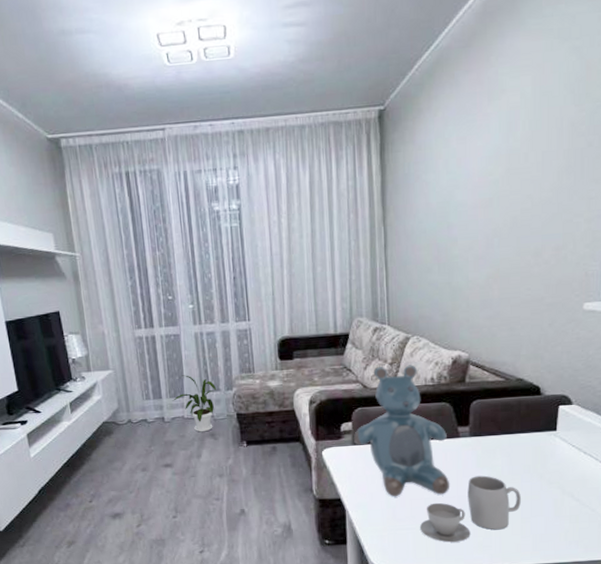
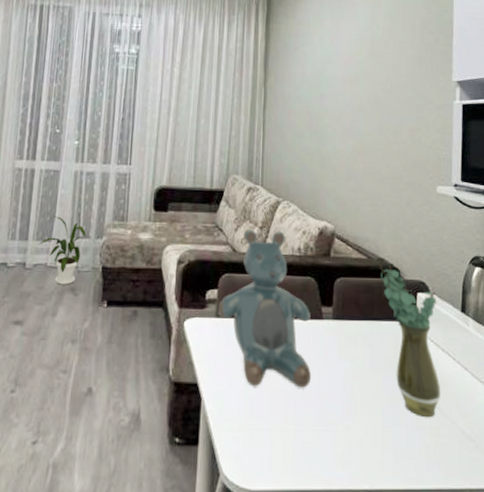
teacup: present [420,502,471,543] -> none [278,398,330,452]
mug: present [467,475,521,530] -> none [328,368,382,440]
vase: none [518,383,582,508] -> present [379,264,441,417]

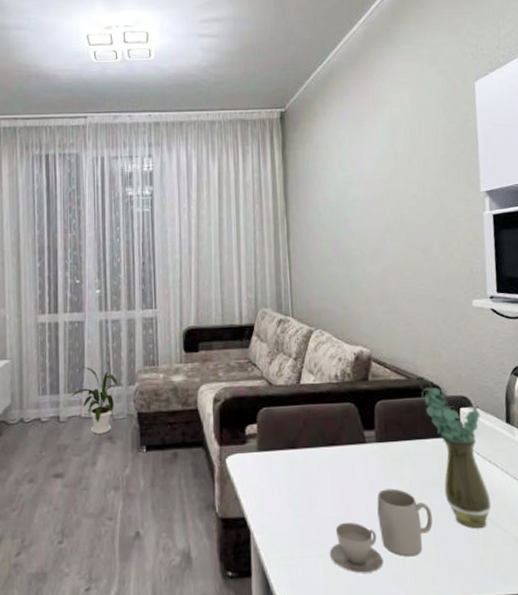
stuffed animal: present [217,230,312,388] -> none [258,360,360,515]
teacup: none [278,398,330,452] -> present [330,522,384,574]
mug: none [328,368,382,440] -> present [377,488,433,557]

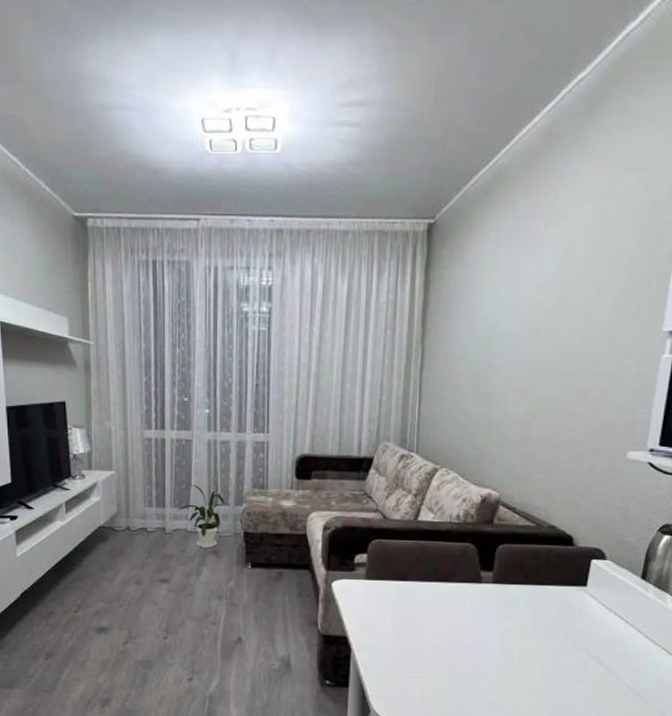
teacup: present [330,522,384,574] -> none [430,651,484,698]
mug: present [377,488,433,557] -> none [484,627,542,689]
vase: present [419,383,491,528] -> none [549,532,613,672]

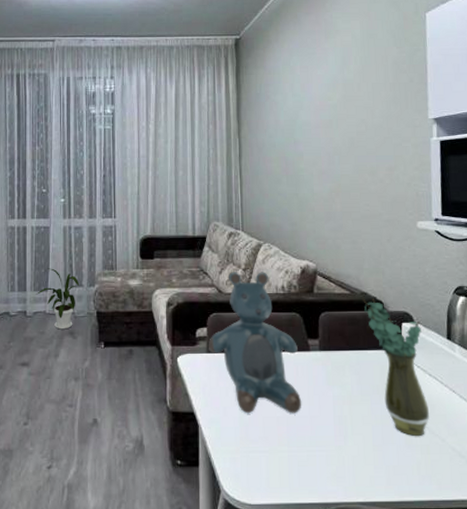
stuffed animal: none [366,497,468,643] -> present [207,272,302,413]
vase: none [549,532,613,672] -> present [363,298,430,436]

